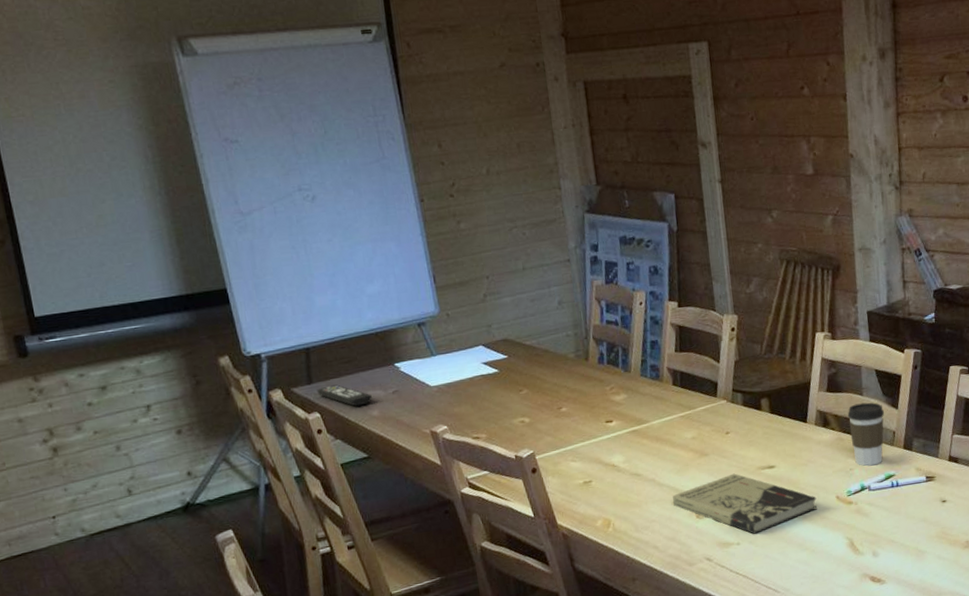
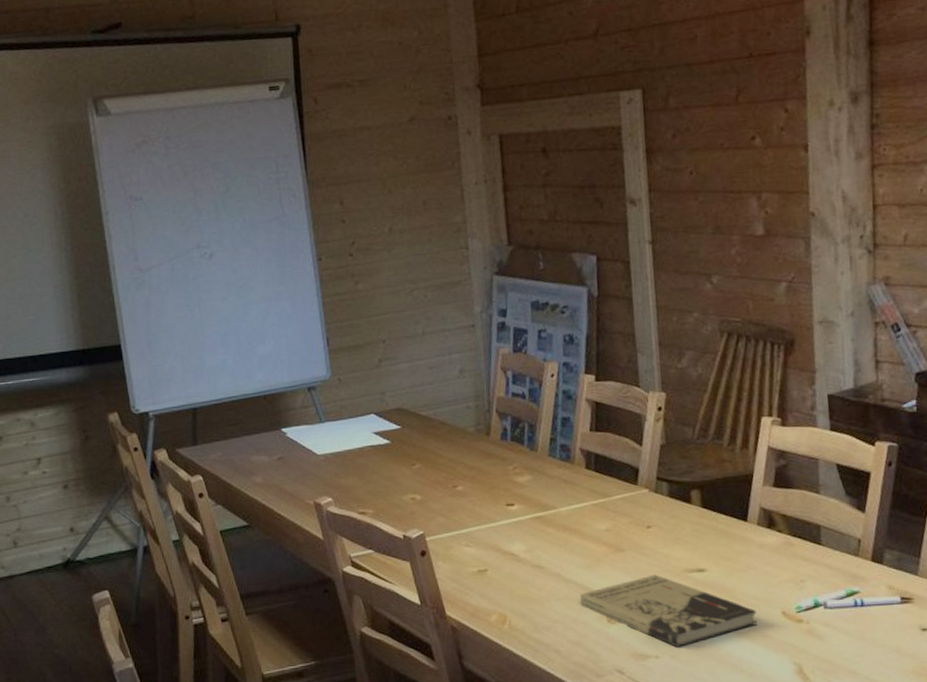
remote control: present [316,384,372,407] -> none [201,447,256,472]
coffee cup: present [847,402,884,466] -> none [799,502,847,579]

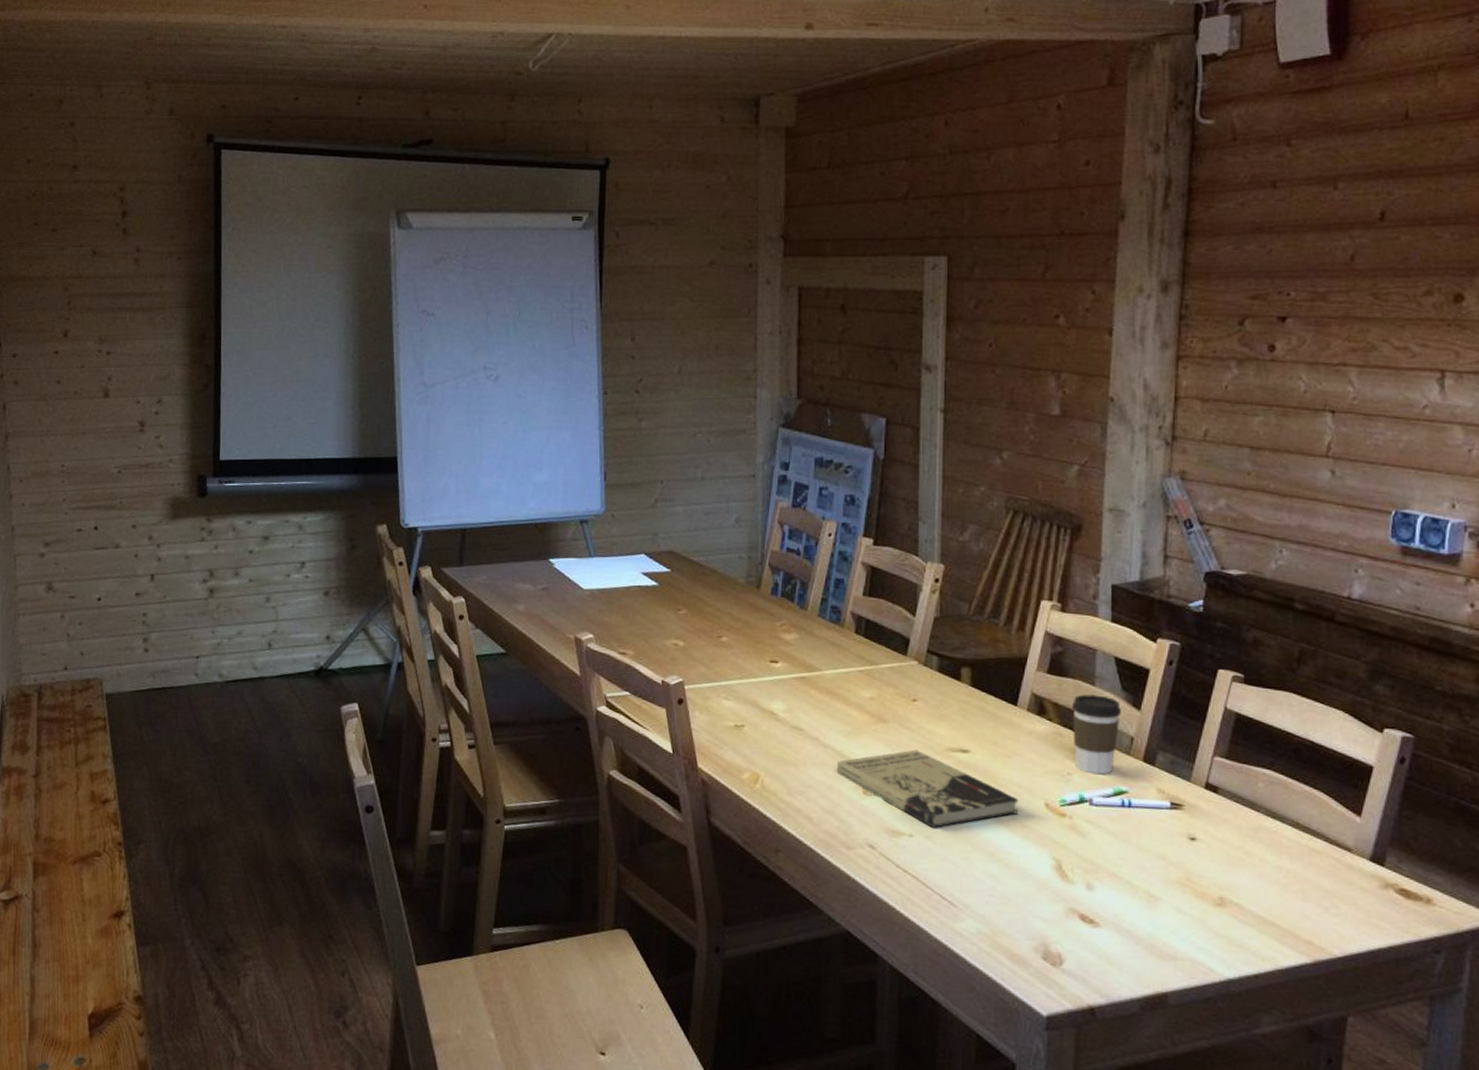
coffee cup: none [799,502,847,579] -> present [1071,694,1121,775]

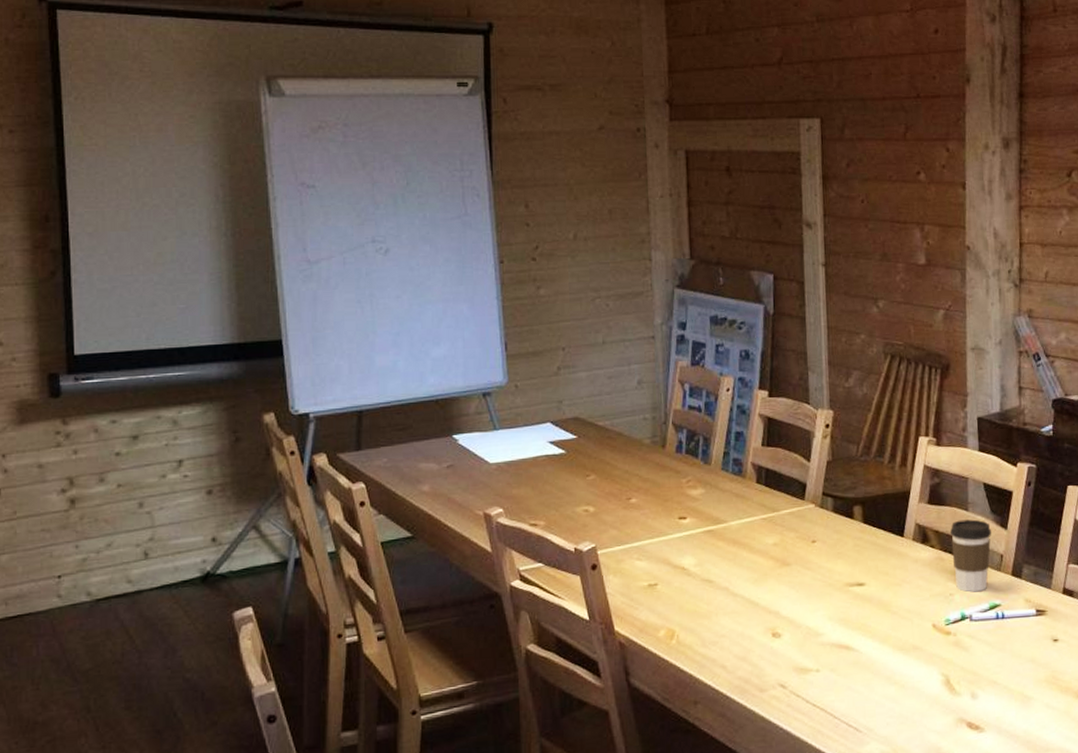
book: present [836,749,1019,828] -> none [746,588,911,661]

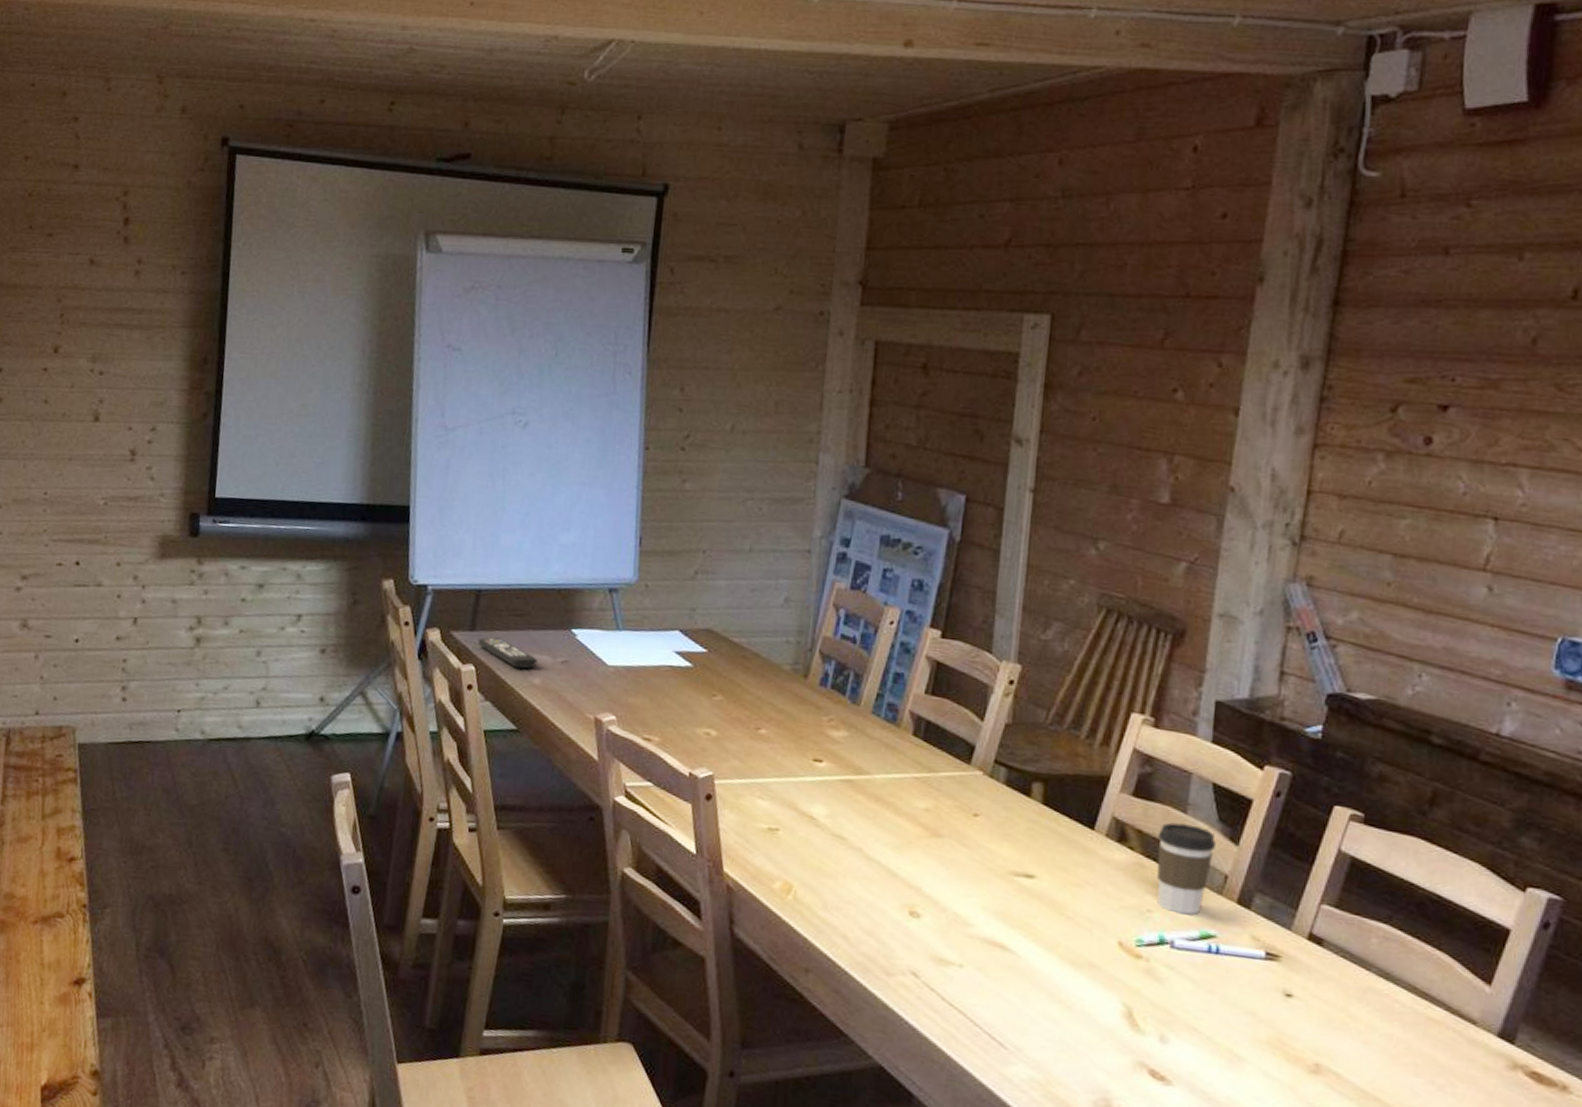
remote control: none [364,453,424,479] -> present [477,637,537,669]

